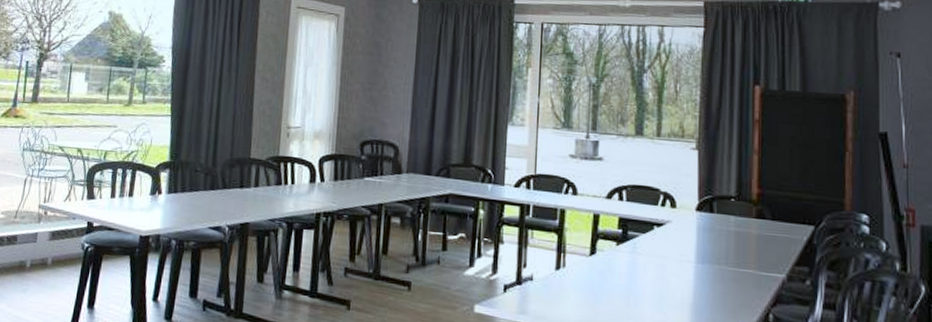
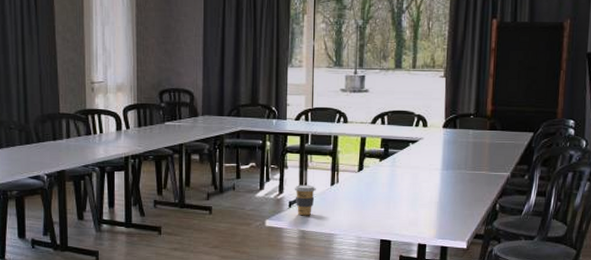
coffee cup: none [510,265,537,305] -> present [294,184,316,216]

